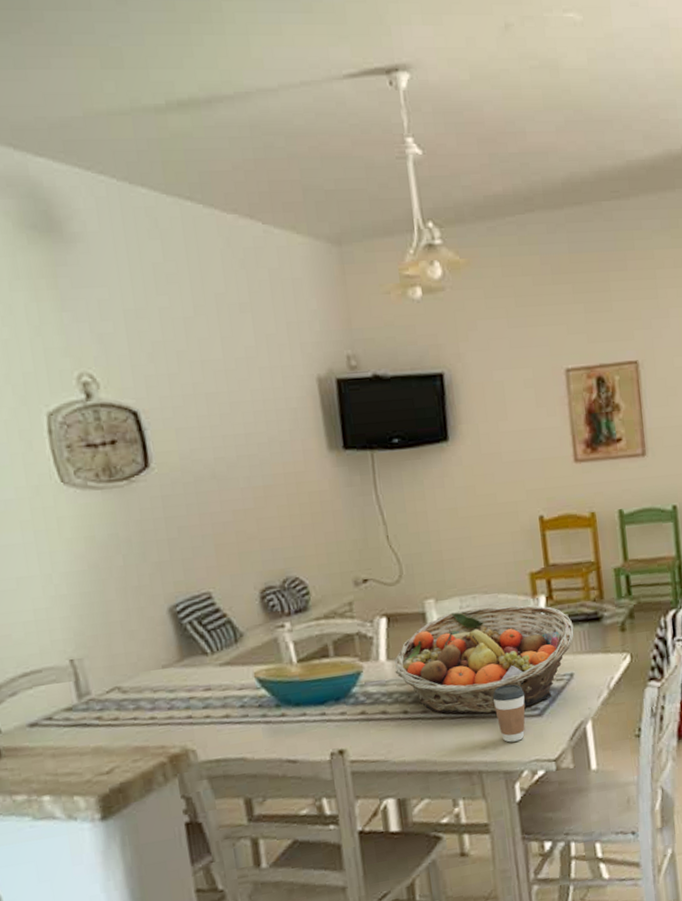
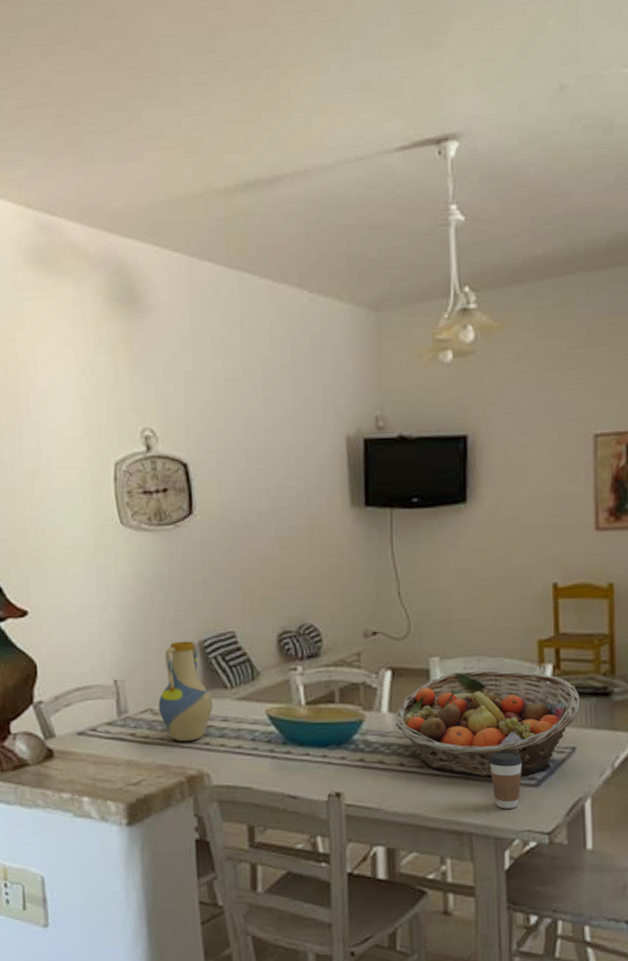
vase: none [127,607,193,719] -> present [158,641,213,742]

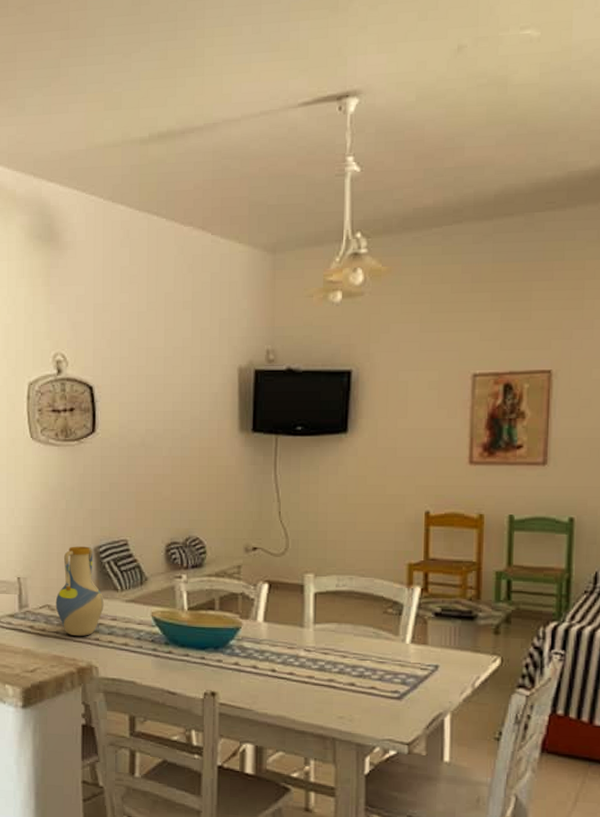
fruit basket: present [395,670,580,777] -> none [269,588,445,688]
coffee cup: present [489,750,523,809] -> none [355,664,387,718]

